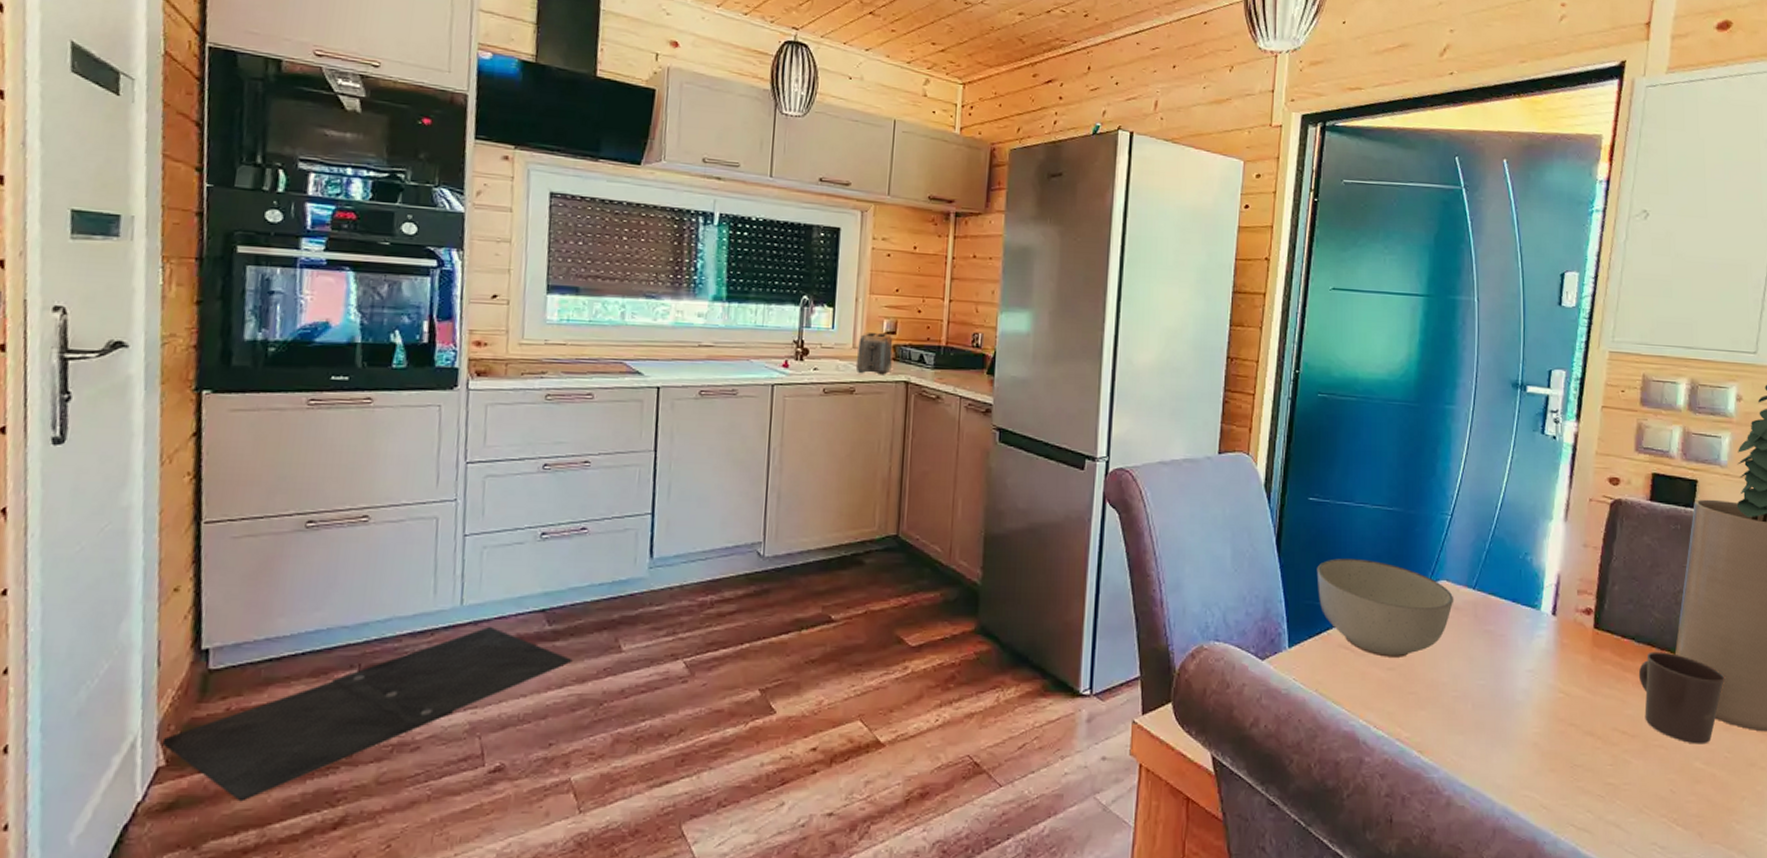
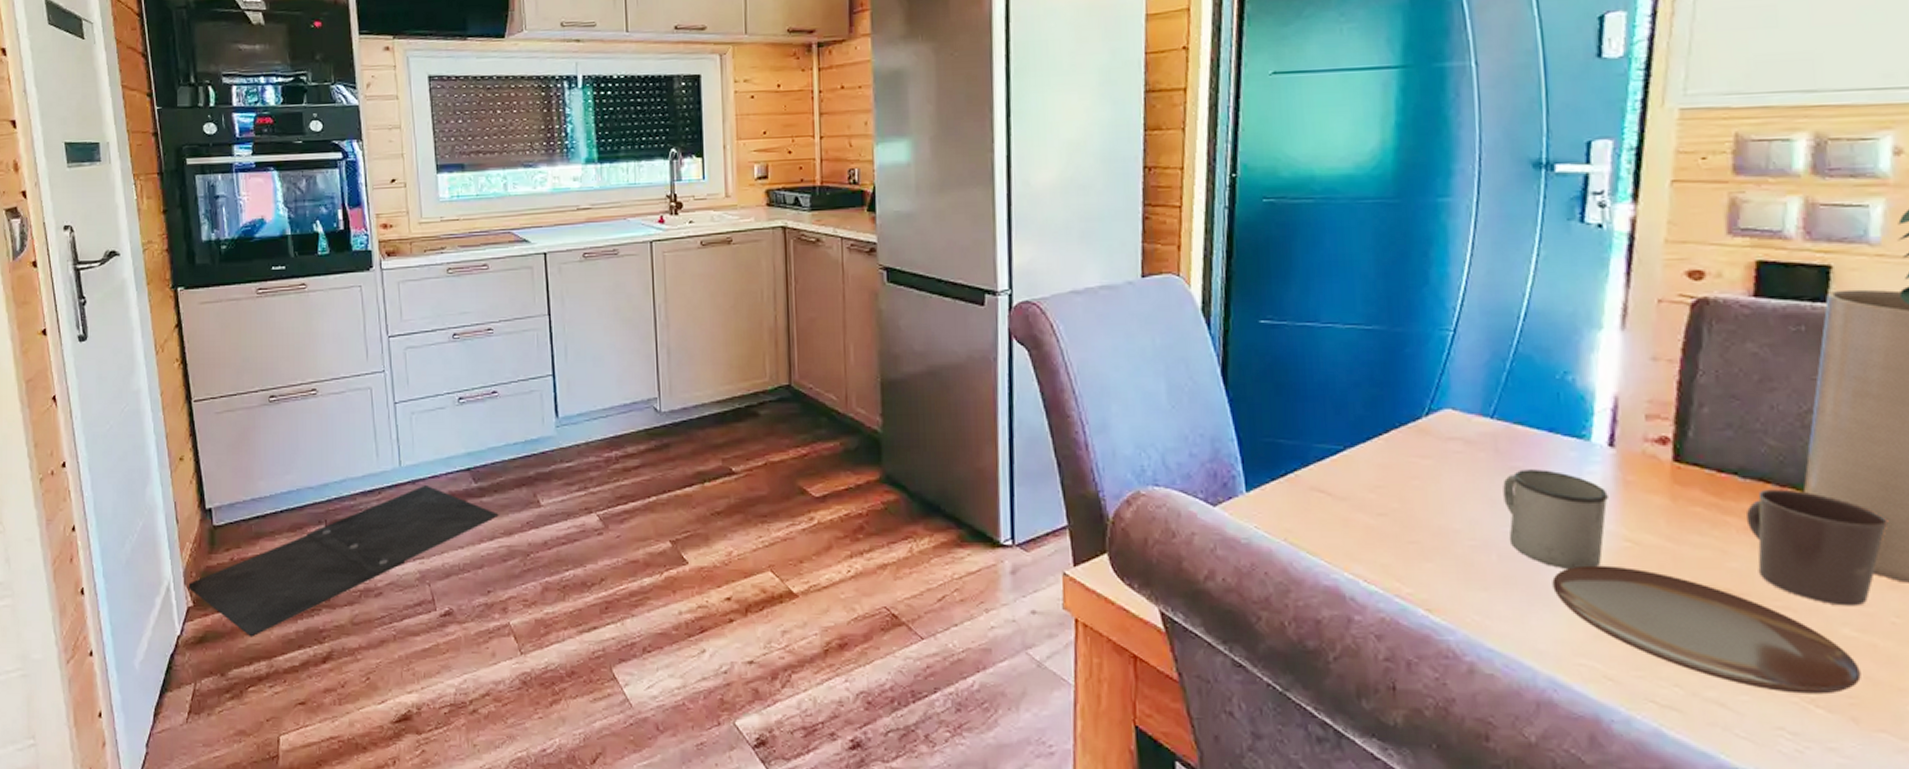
toaster: present [855,331,893,375] -> none [730,178,767,223]
bowl: present [1316,558,1454,657] -> none [1275,388,1465,501]
mug: none [1479,632,1550,717] -> present [1503,469,1608,570]
plate: none [1509,712,1705,815] -> present [1552,565,1861,695]

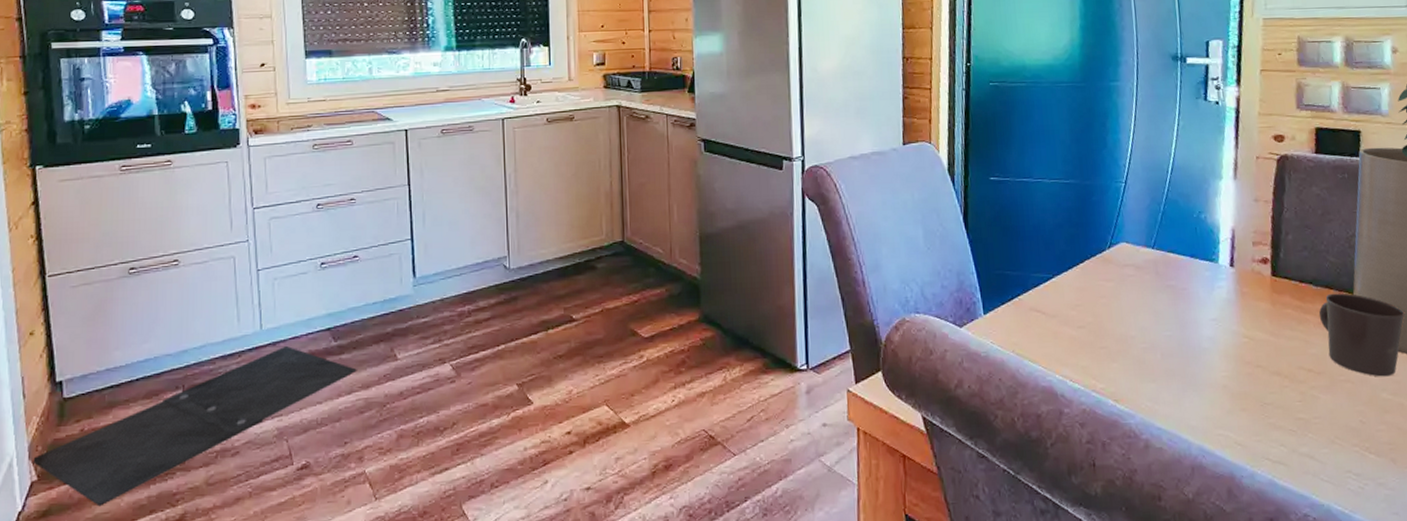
mug: present [1503,469,1608,570] -> none [1162,286,1232,362]
plate: present [1552,565,1861,695] -> none [1198,357,1396,445]

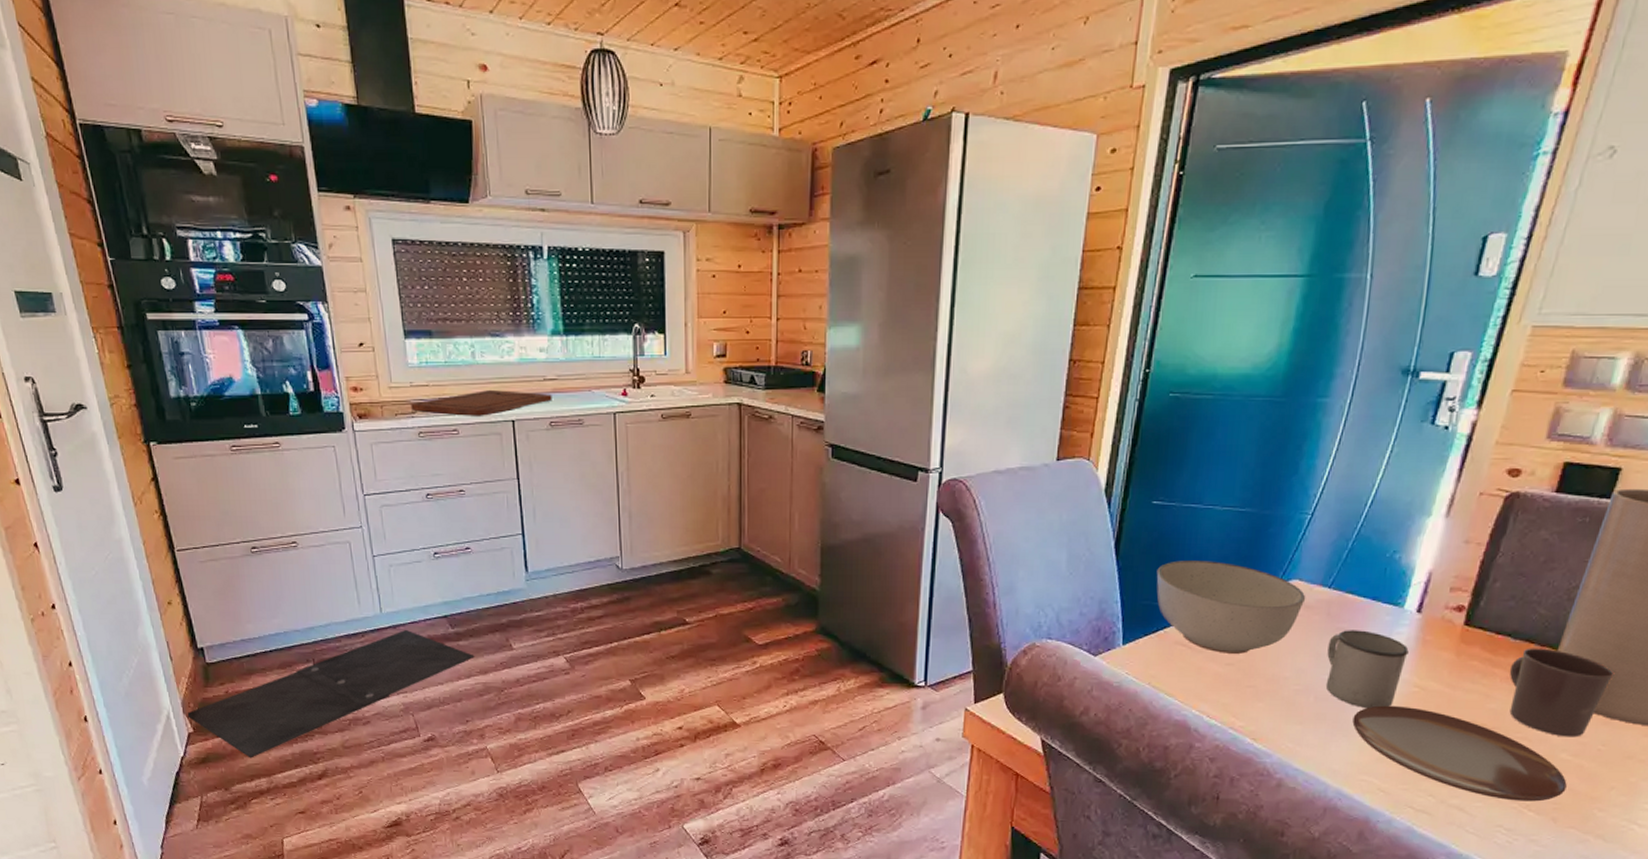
cutting board: none [307,101,444,128] -> present [411,389,552,416]
bowl: none [1003,229,1135,317] -> present [1156,560,1306,654]
mug: none [1162,286,1232,362] -> present [1325,630,1409,709]
plate: none [1198,357,1396,445] -> present [1352,705,1567,802]

